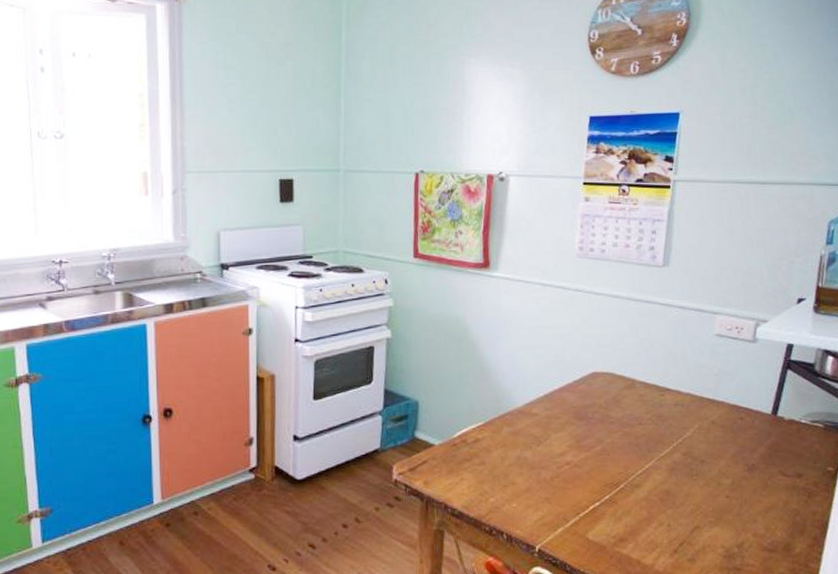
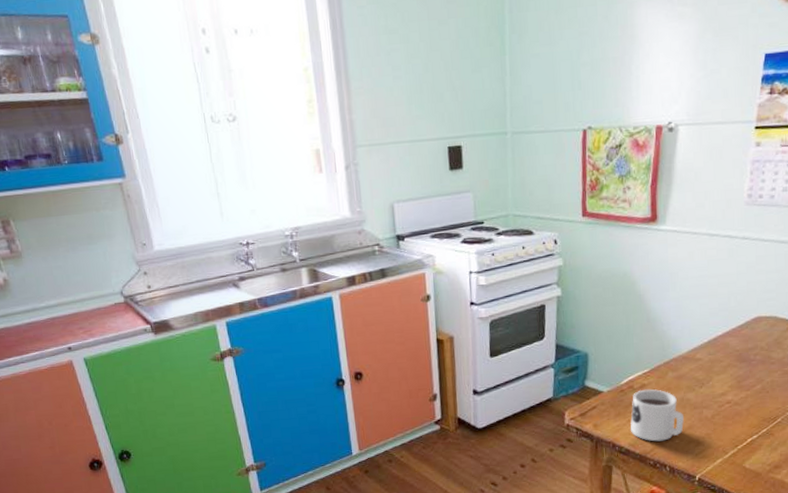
mug: none [464,444,521,505] -> present [630,389,684,442]

